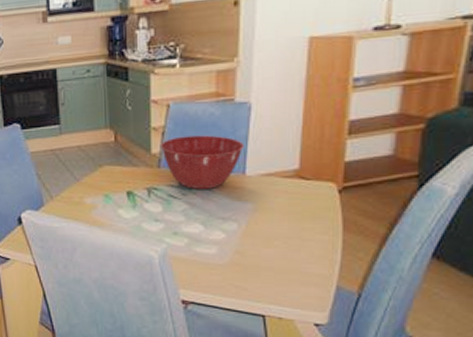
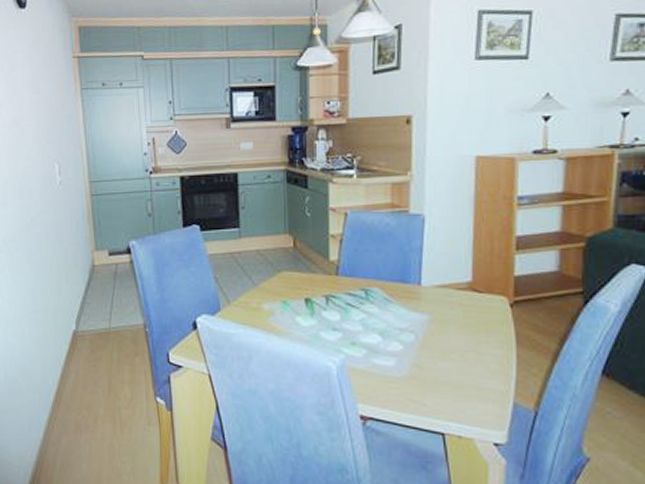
mixing bowl: present [161,135,244,189] -> none [339,244,419,298]

